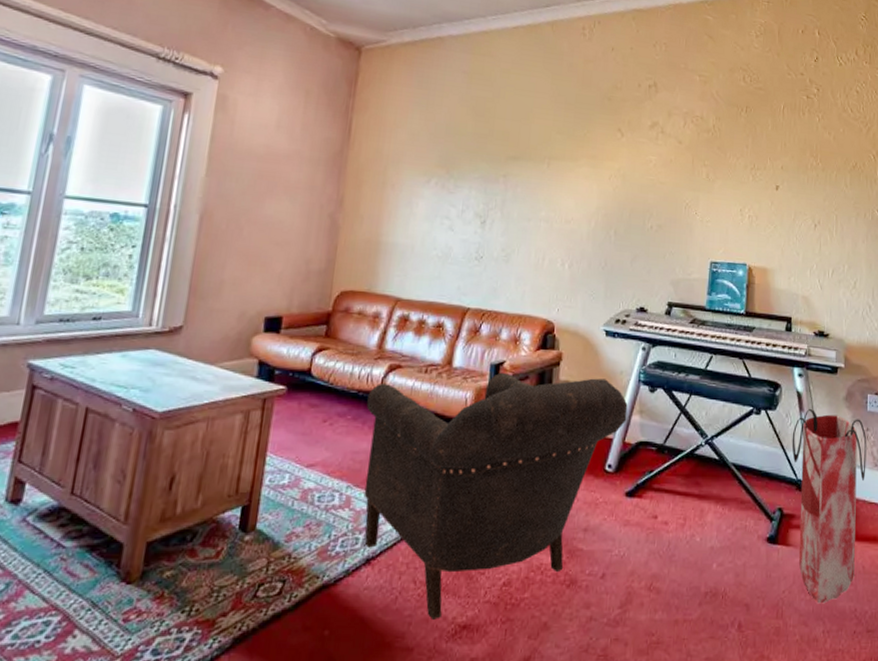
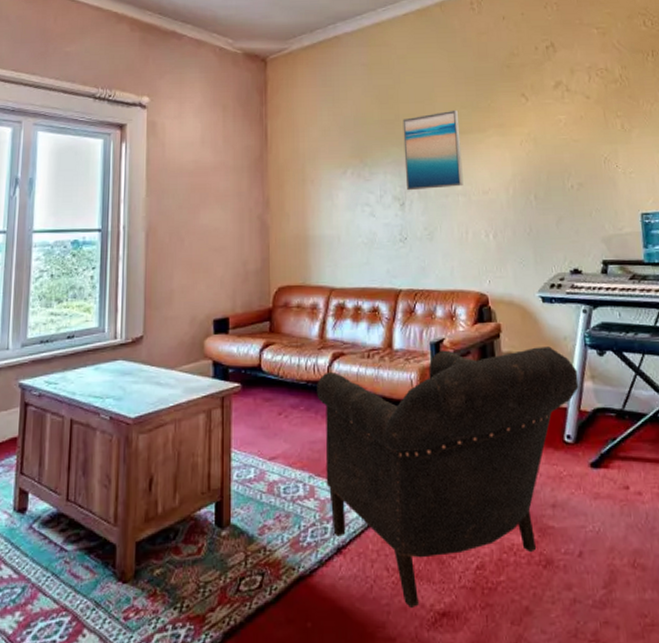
wall art: none [489,133,554,213] -> present [402,109,464,191]

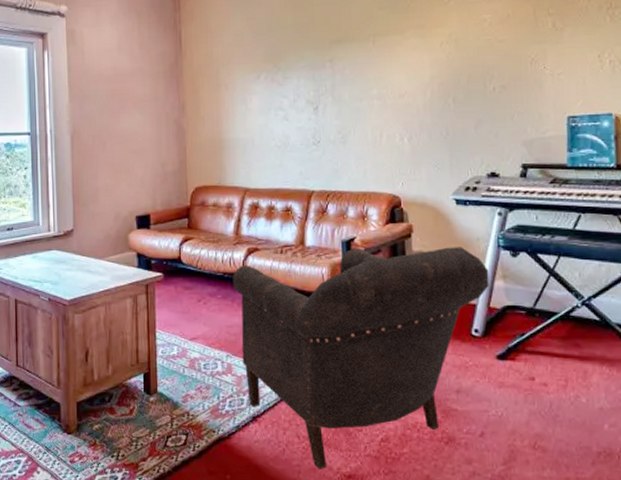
wall art: present [402,109,464,191] -> none [317,11,379,95]

